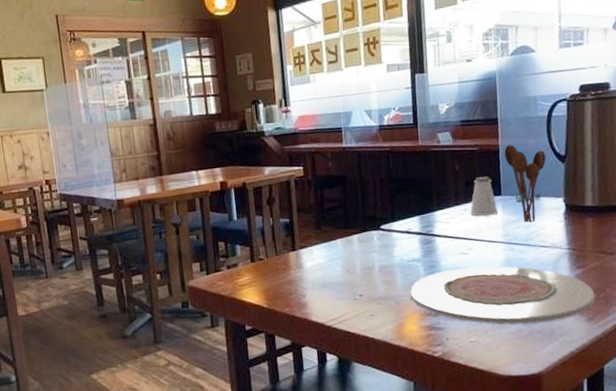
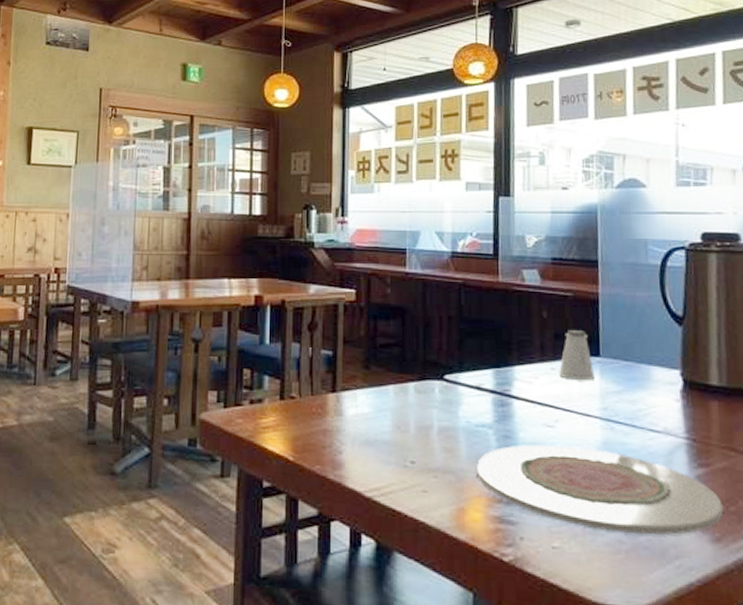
utensil holder: present [504,144,546,224] -> none [605,294,659,398]

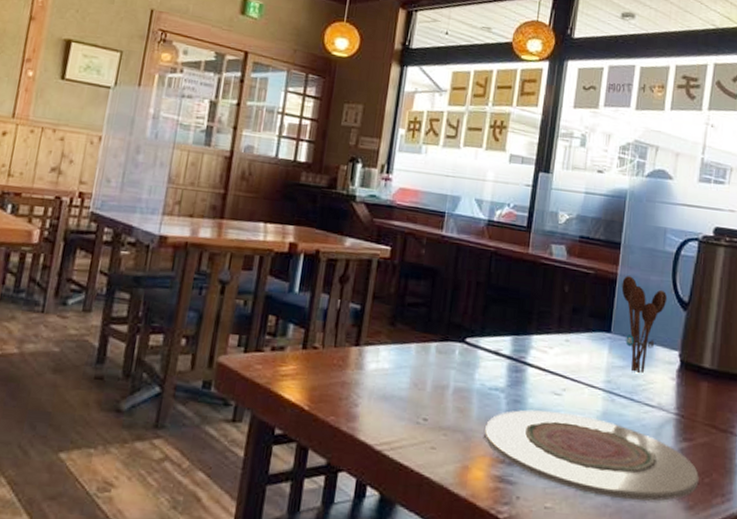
saltshaker: present [559,330,596,381] -> none [572,305,605,355]
utensil holder: none [605,294,659,398] -> present [621,276,668,374]

